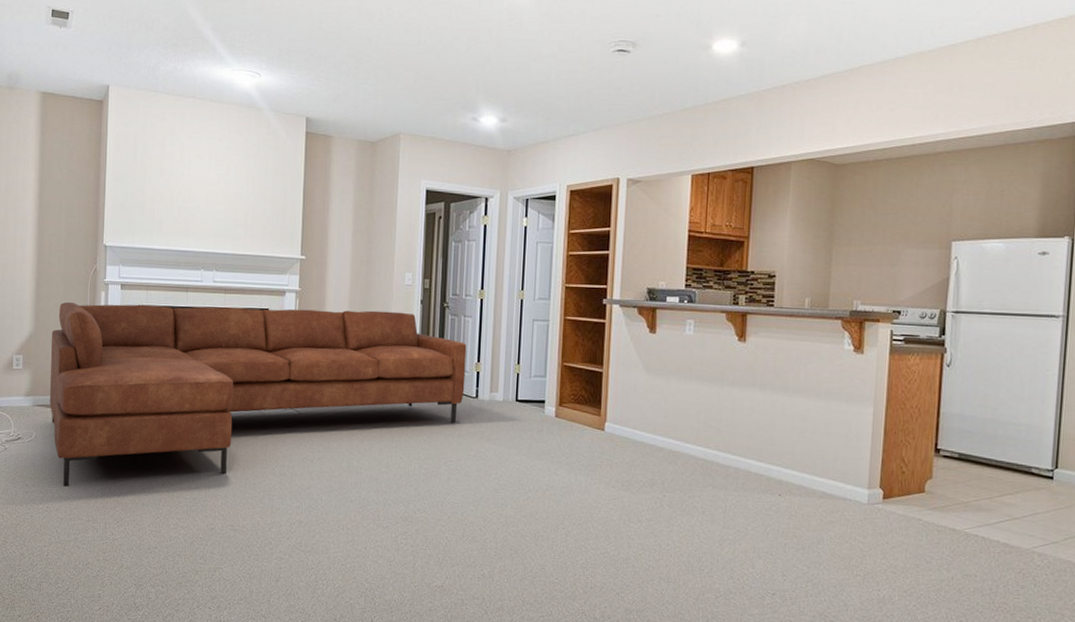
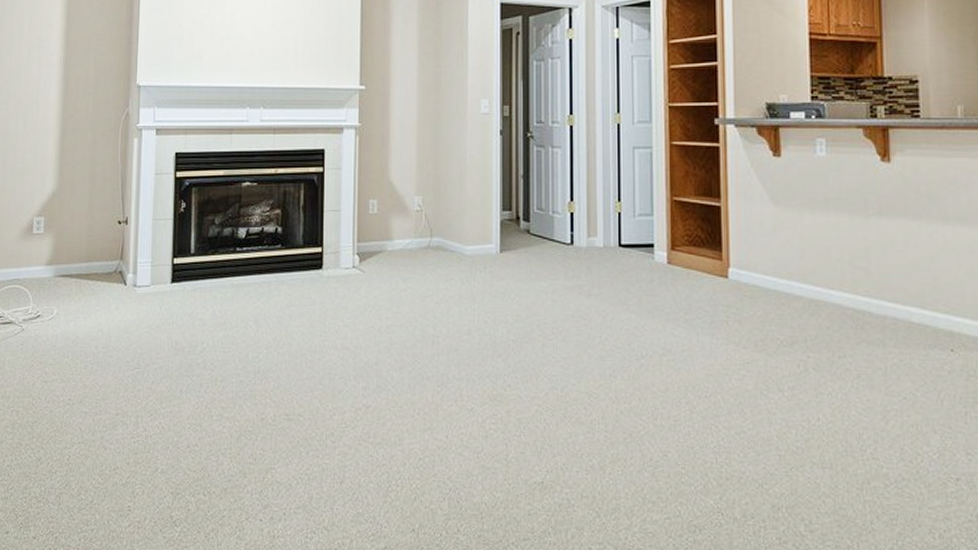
sofa: present [49,301,467,488] -> none [73,145,557,374]

